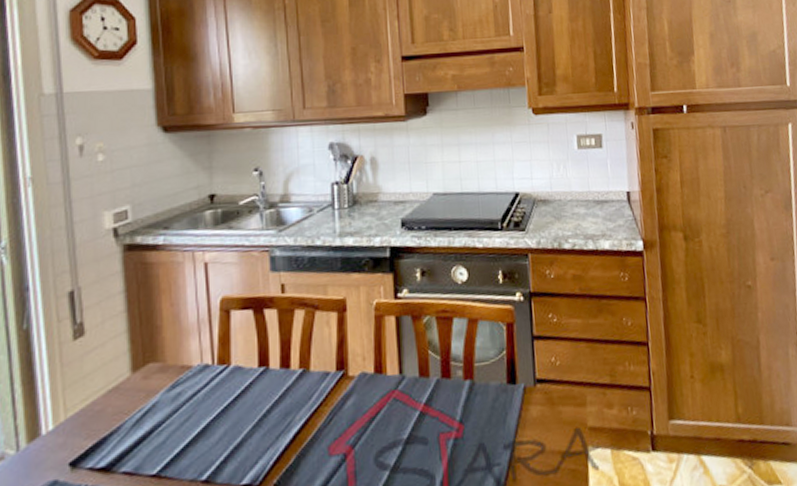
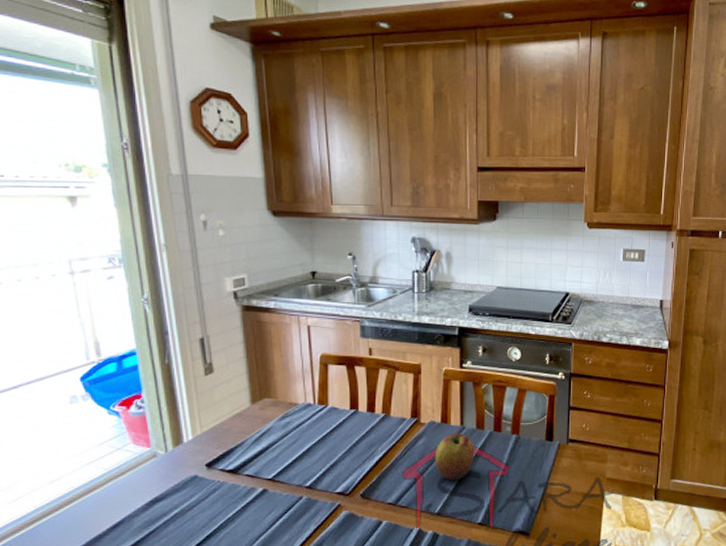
apple: none [368,384,420,452] -> present [434,432,475,481]

